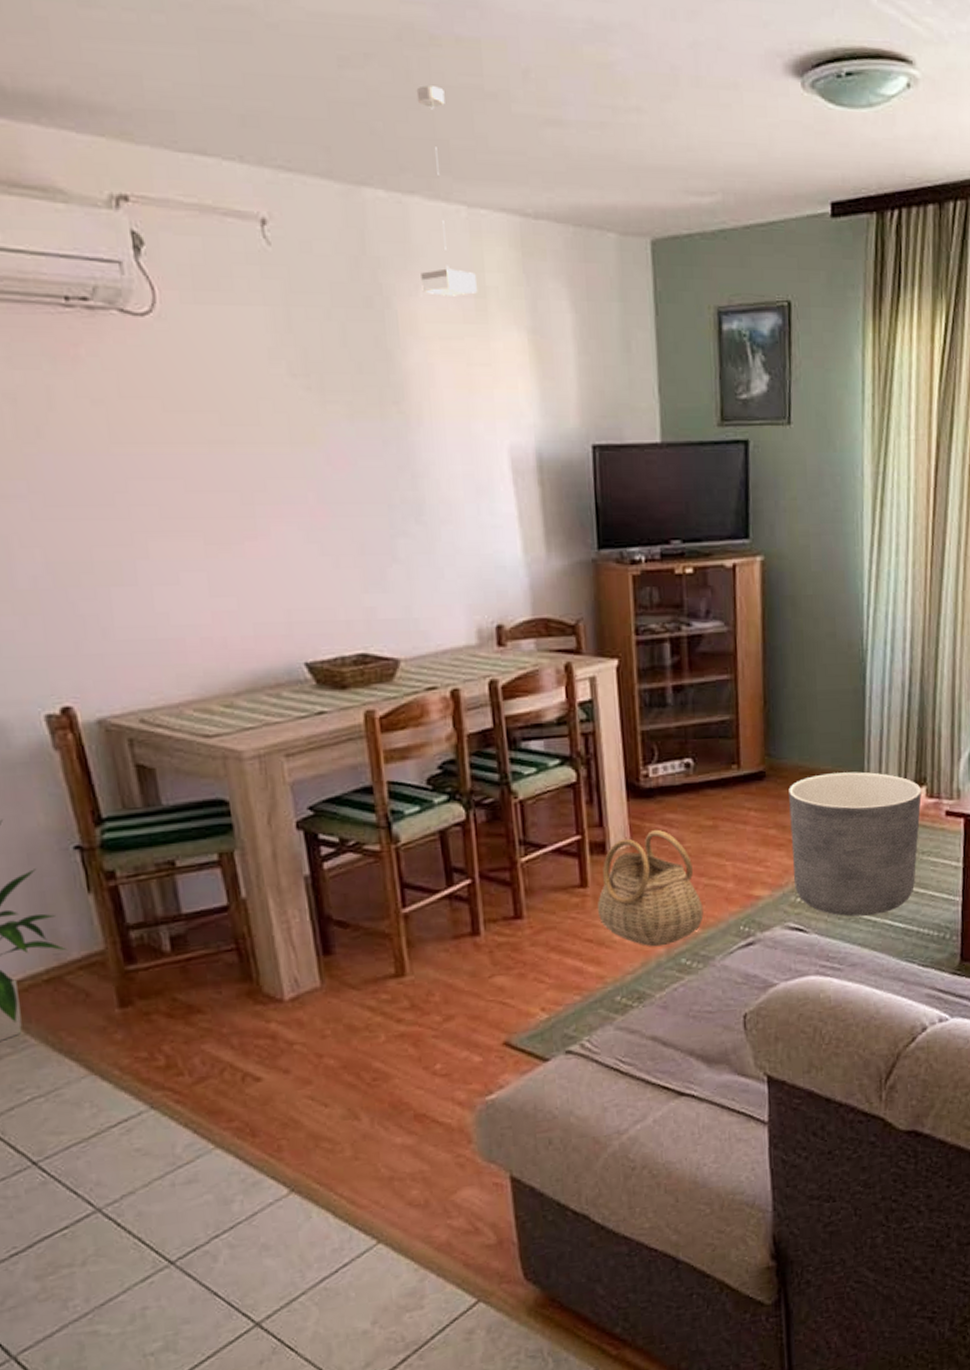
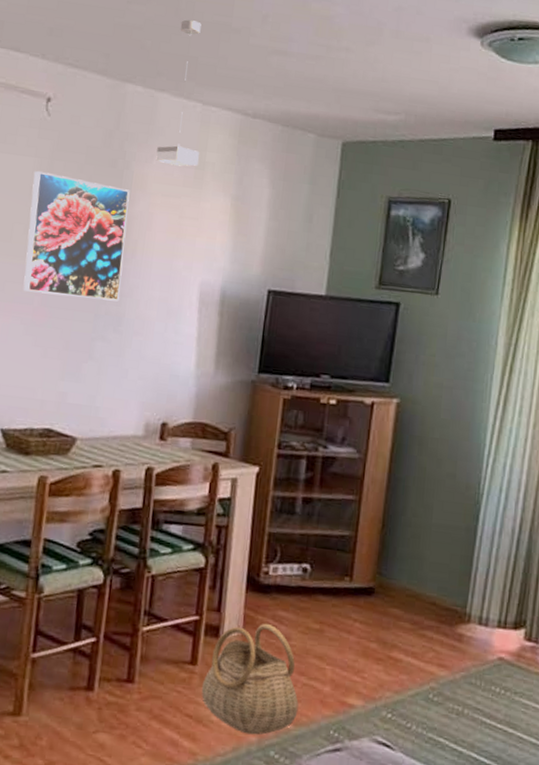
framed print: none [267,325,415,487] -> present [23,171,130,302]
planter: present [789,772,922,917] -> none [387,600,520,746]

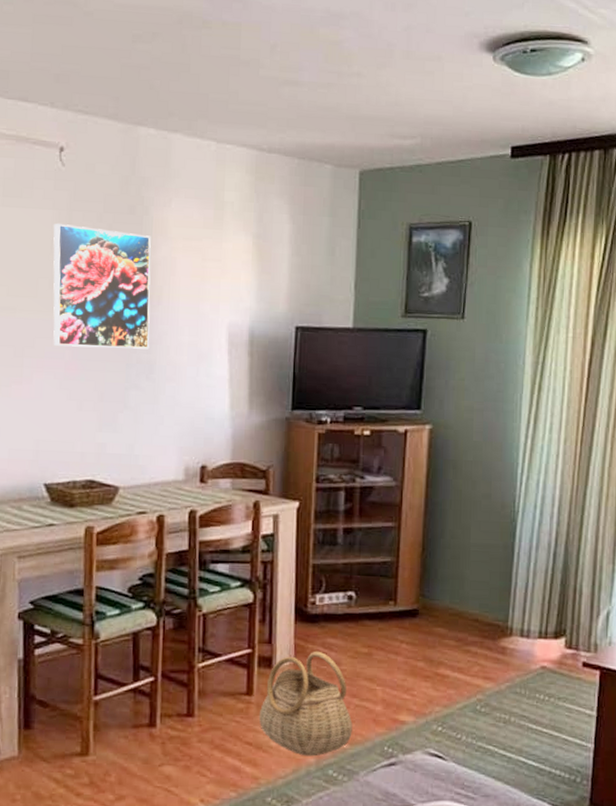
pendant lamp: present [156,19,201,167] -> none [174,55,217,208]

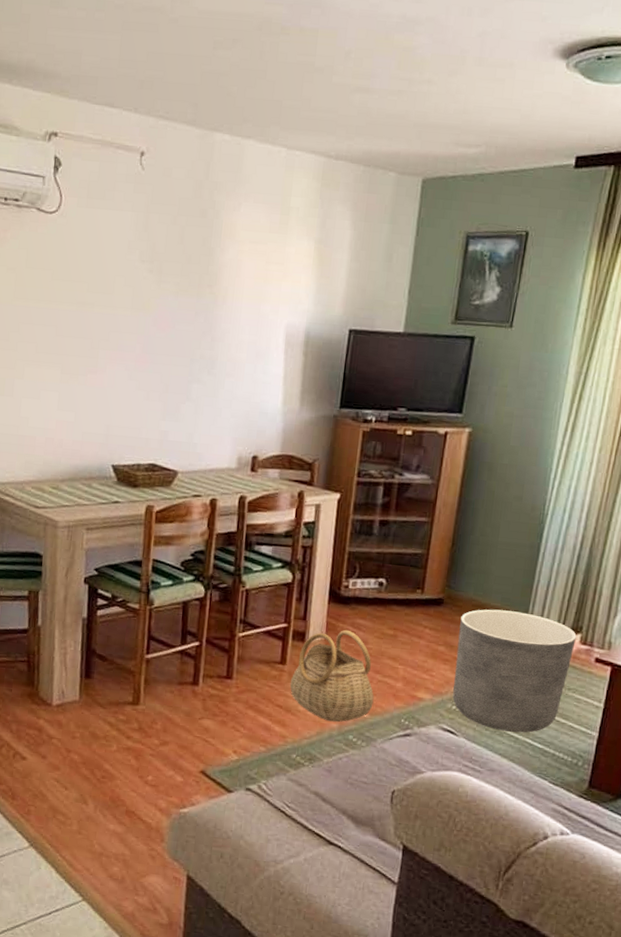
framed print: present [53,224,151,349] -> none [126,225,220,346]
planter: none [437,617,561,751] -> present [452,609,577,733]

